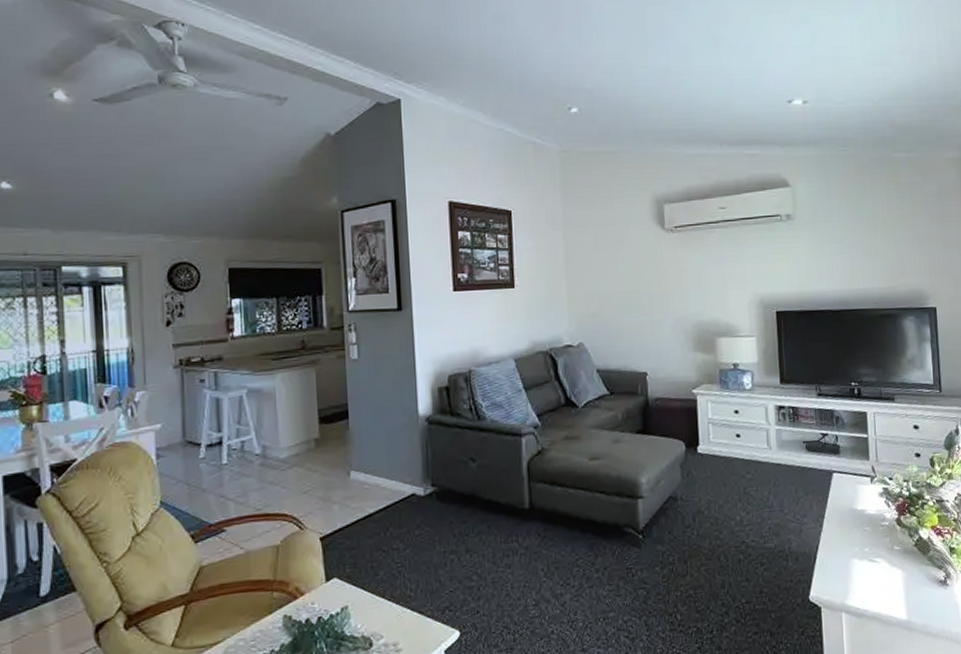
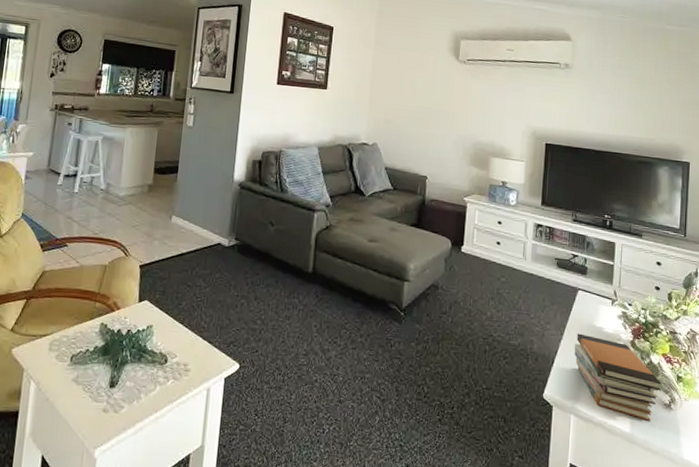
book stack: none [836,521,934,603] -> present [574,333,661,421]

